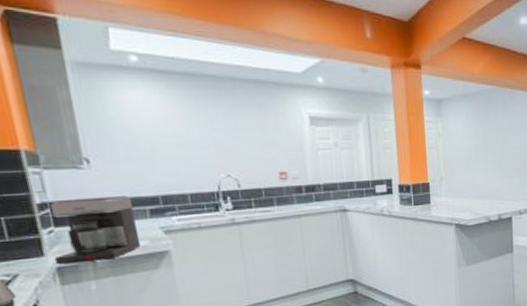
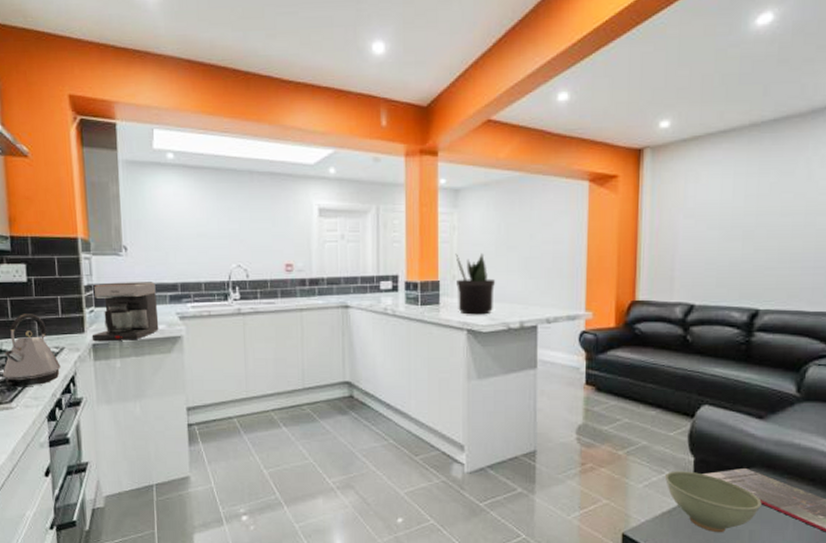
planter: none [441,157,477,211] -> present [455,253,496,315]

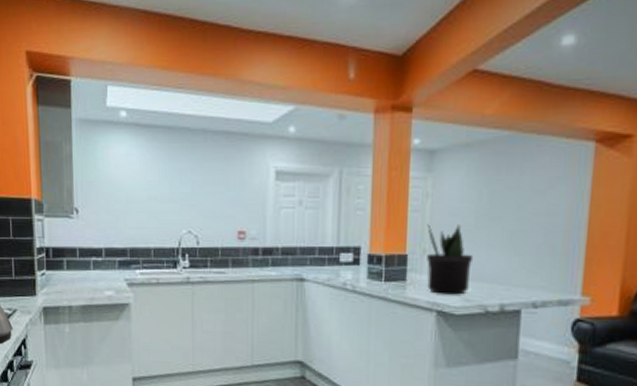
coffee maker: present [91,282,159,342] -> none [42,245,108,306]

